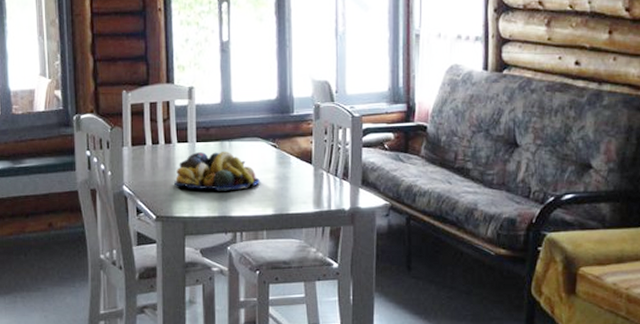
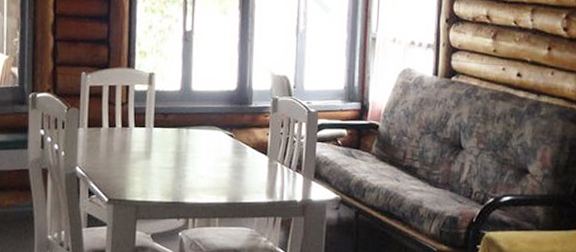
fruit bowl: present [173,150,260,191] -> none [128,137,215,177]

